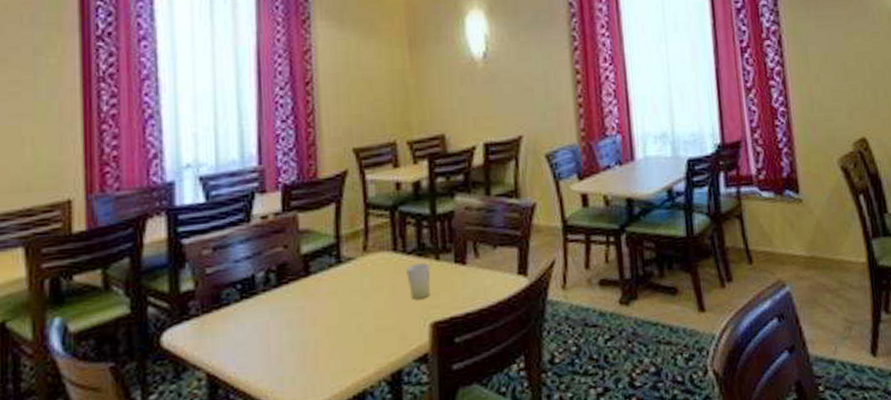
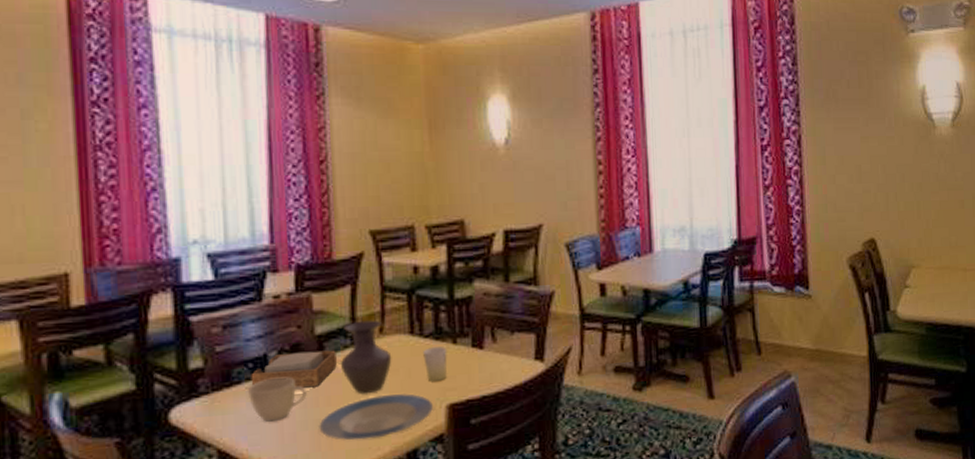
cup: none [236,297,293,344] -> present [248,377,307,422]
napkin holder: none [239,269,322,309] -> present [251,350,337,388]
plate: none [304,312,417,362] -> present [319,394,433,441]
vase: none [326,237,376,313] -> present [341,320,392,393]

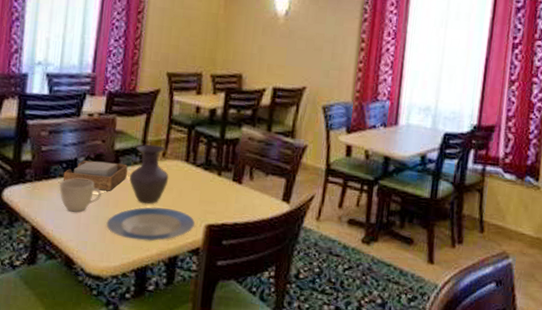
cup: present [423,347,447,382] -> none [193,175,213,205]

